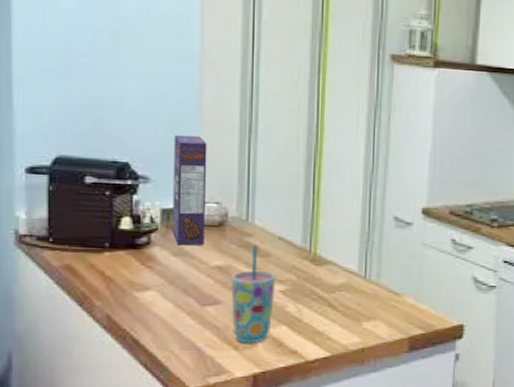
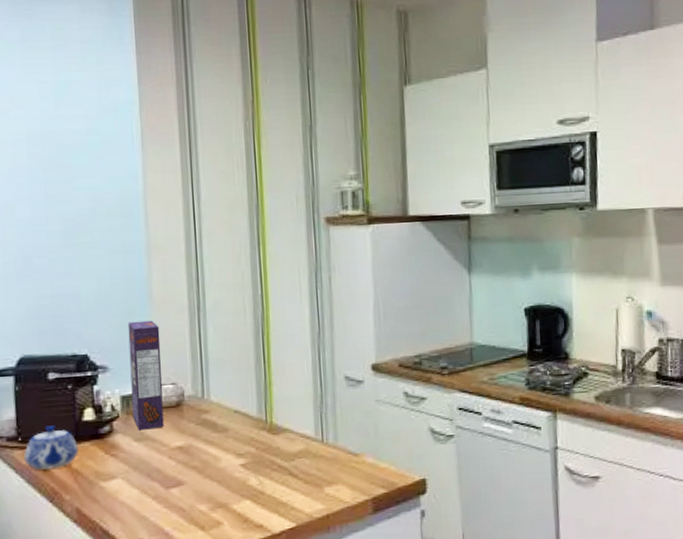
teapot: none [55,230,114,273] -> present [24,425,79,470]
cup: present [231,245,276,344] -> none [192,421,237,523]

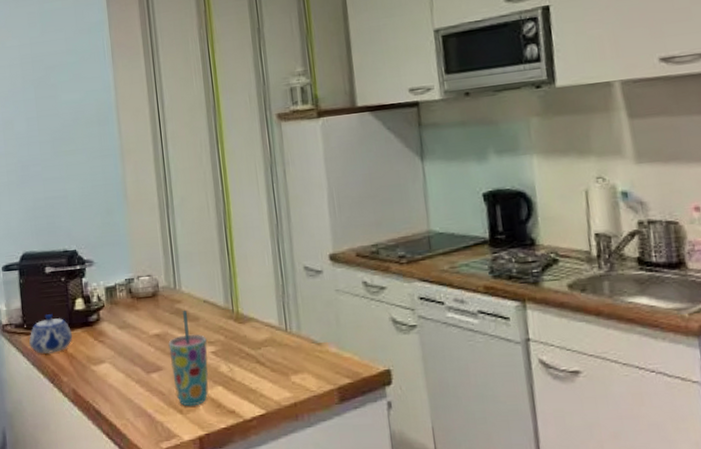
cereal box: present [127,320,164,430] -> none [108,217,143,319]
cup: none [192,421,237,523] -> present [168,311,209,407]

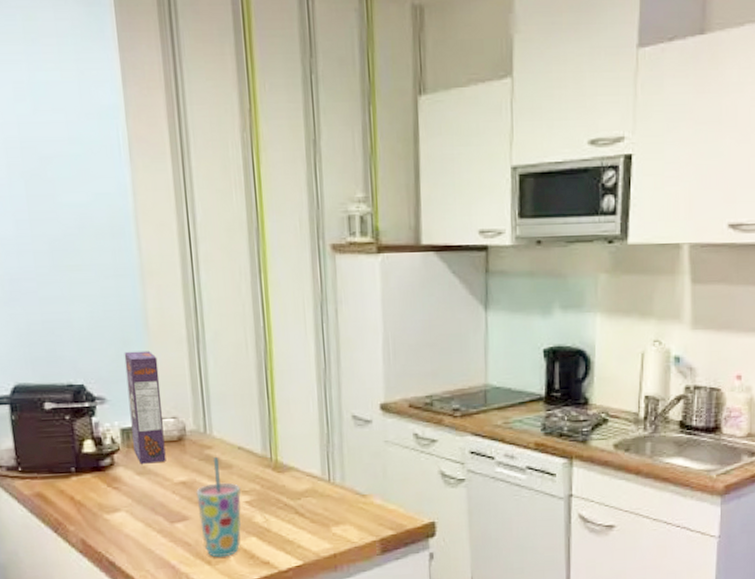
teapot: present [29,314,73,354] -> none [25,456,81,500]
cereal box: none [108,217,143,319] -> present [124,350,166,464]

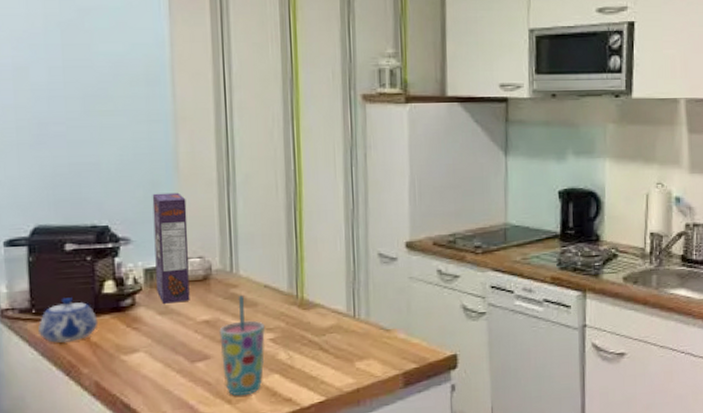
teapot: none [25,456,81,500] -> present [38,297,99,343]

